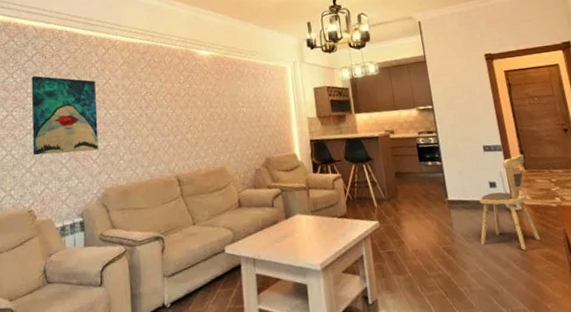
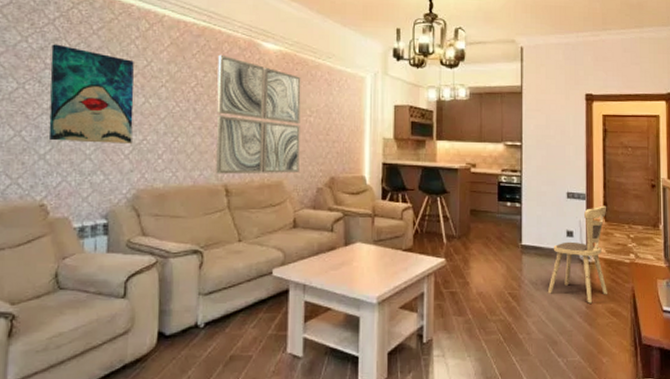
wall art: none [162,65,239,168] -> present [216,54,301,174]

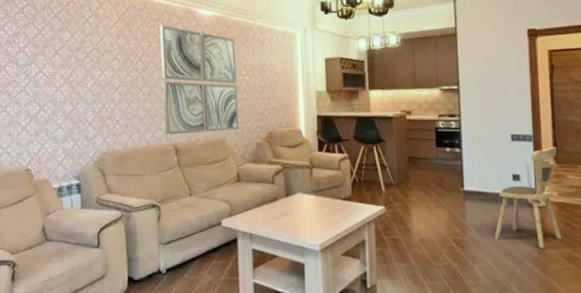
wall art: present [48,44,134,144] -> none [23,29,94,114]

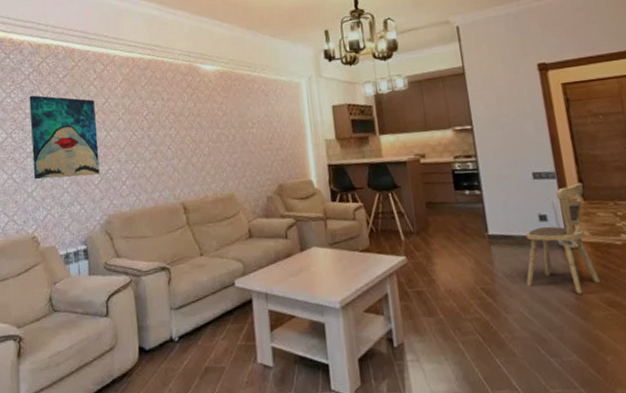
wall art: none [23,29,94,114] -> present [29,95,100,180]
wall art: present [160,24,239,135] -> none [164,82,248,194]

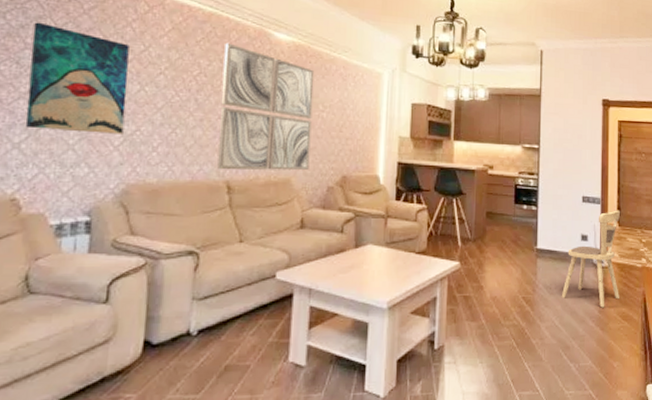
wall art: none [164,82,248,194] -> present [217,42,315,171]

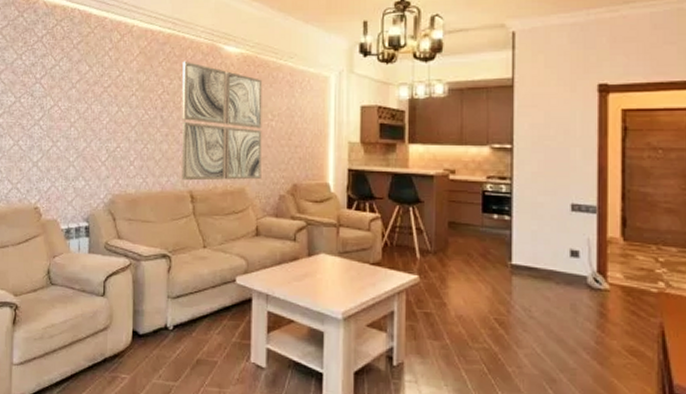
wall art: present [25,22,130,134] -> none [40,59,109,151]
chair: present [561,210,621,308] -> none [544,220,627,339]

